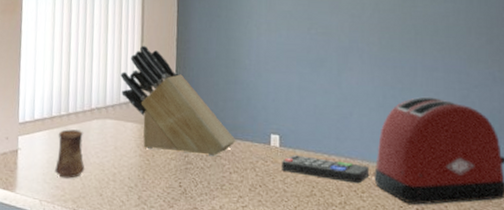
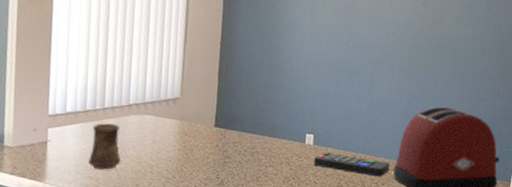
knife block: present [121,45,236,157] -> none [161,46,274,152]

